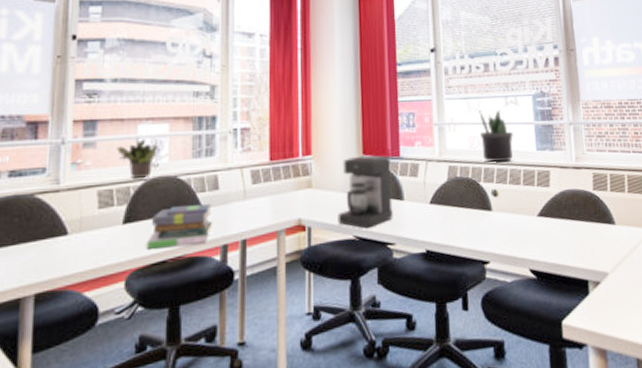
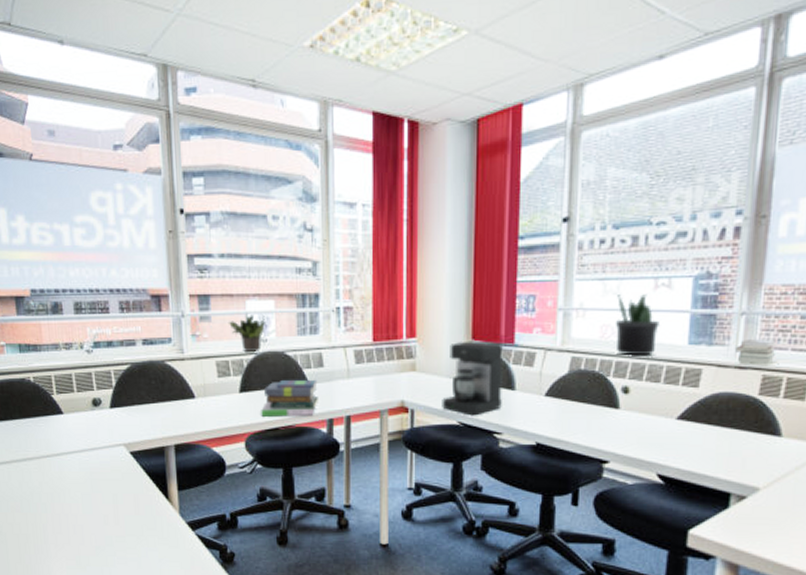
books: none [570,143,602,166] -> present [735,339,779,367]

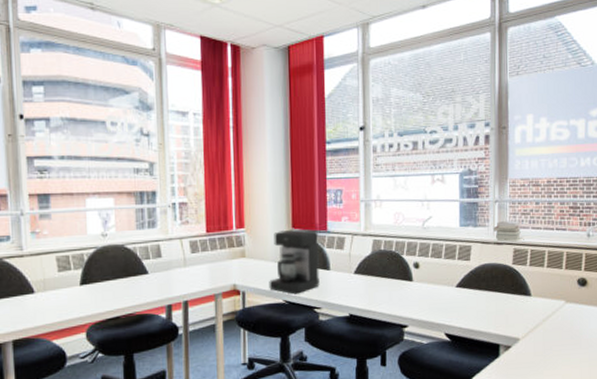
potted plant: present [228,313,265,352] -> none [68,210,105,246]
books: present [261,379,320,417] -> none [102,269,159,307]
planter: present [615,294,661,356] -> none [404,187,439,238]

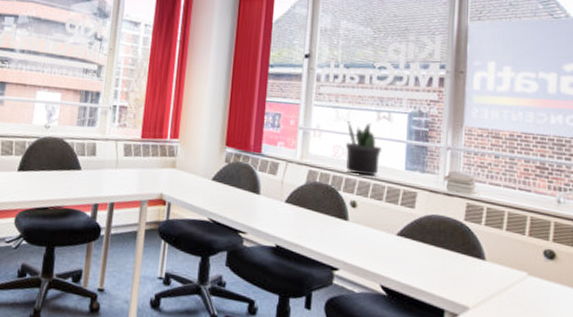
coffee maker: present [269,229,320,294] -> none [195,146,252,214]
planter: none [404,187,439,238] -> present [345,121,383,176]

